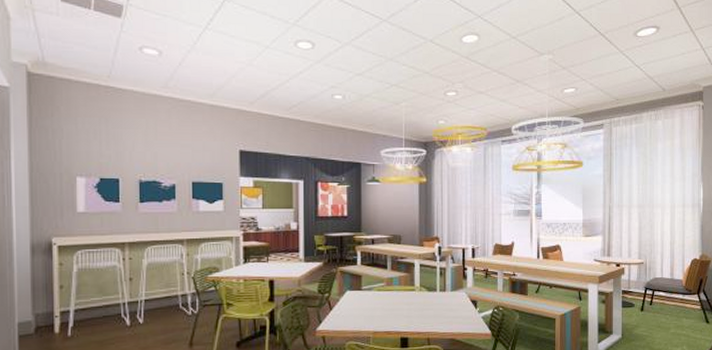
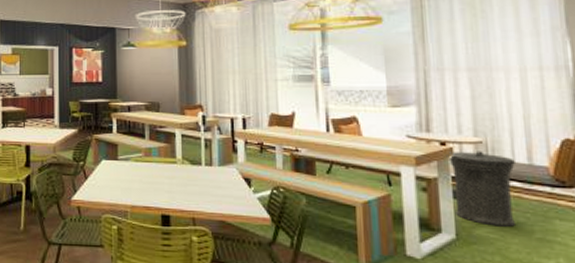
trash can: none [620,270,663,326] -> present [446,151,515,227]

